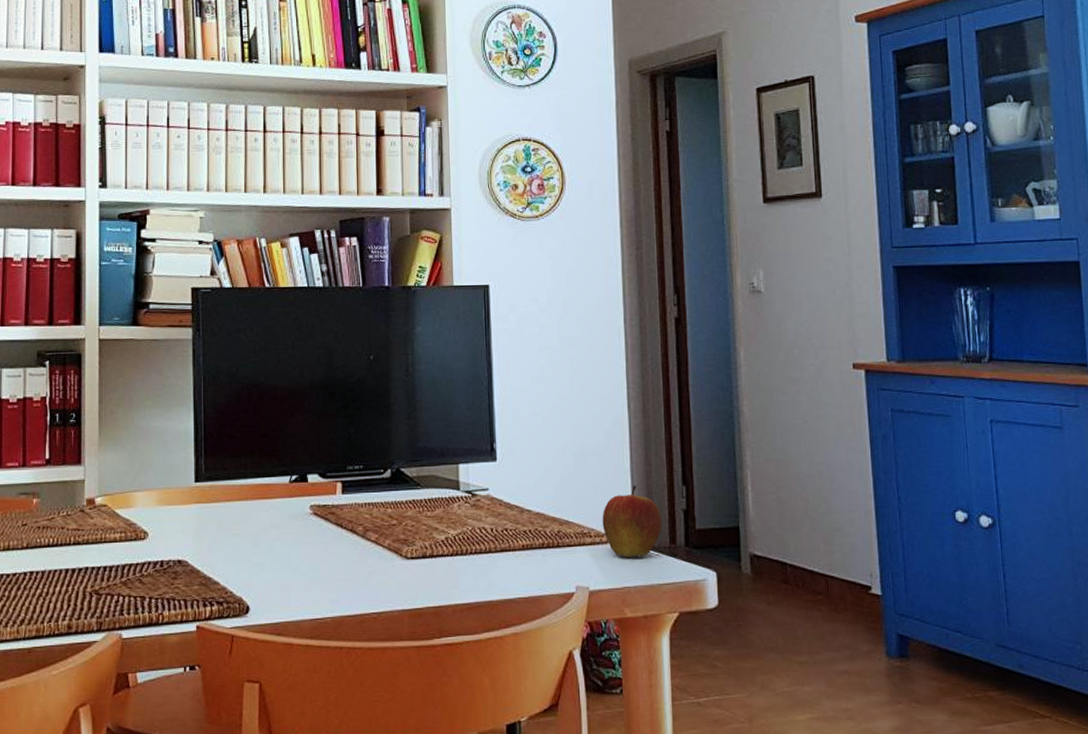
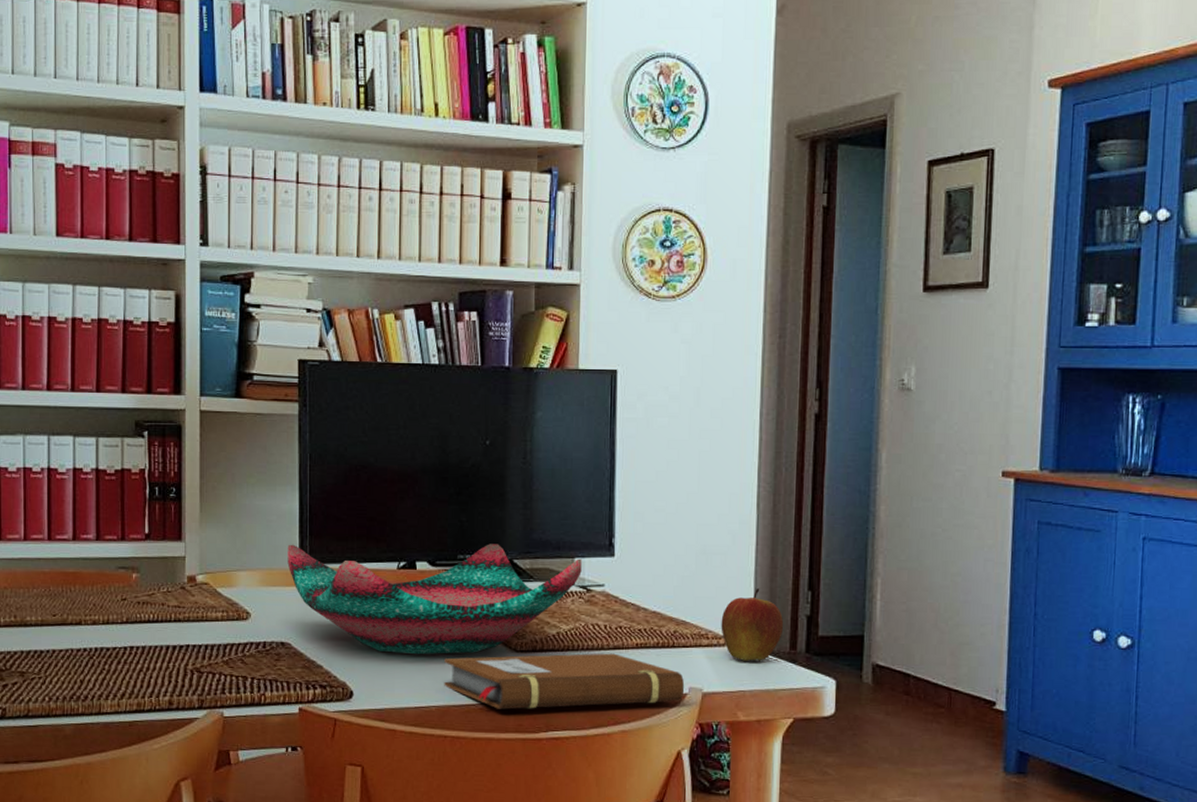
decorative bowl: none [183,454,466,567] -> present [287,543,582,655]
notebook: none [338,556,572,617] -> present [444,653,685,710]

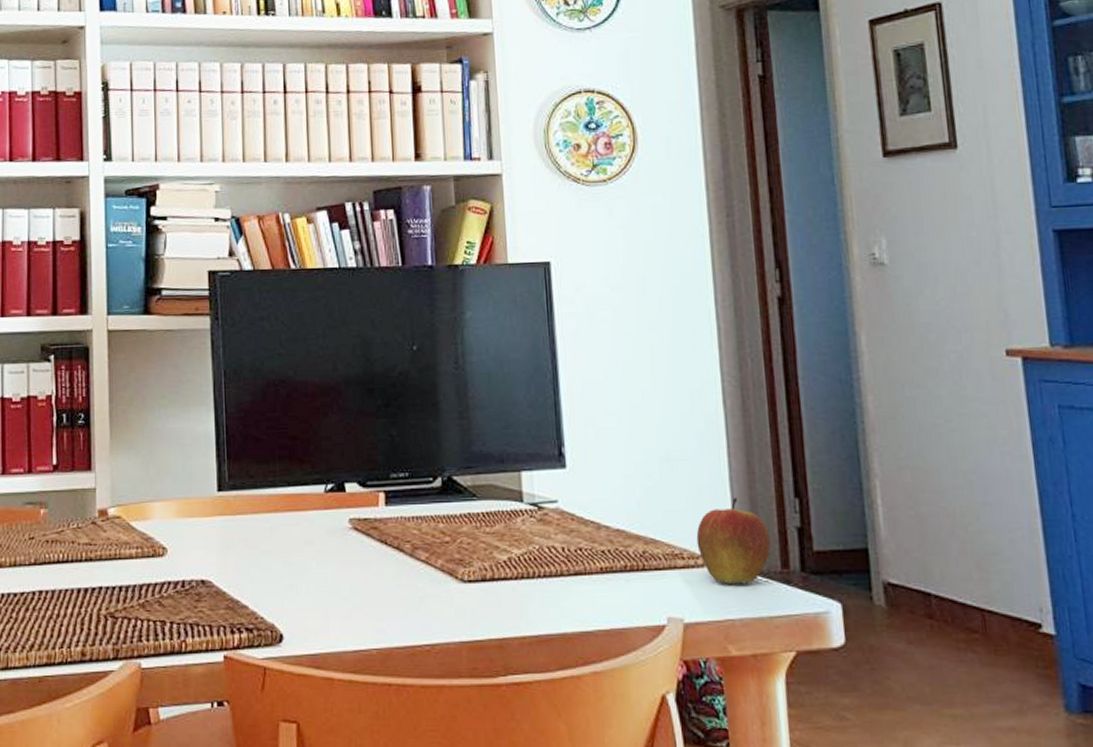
decorative bowl: present [287,543,582,655] -> none [204,459,531,590]
notebook: present [444,653,685,710] -> none [383,580,663,651]

